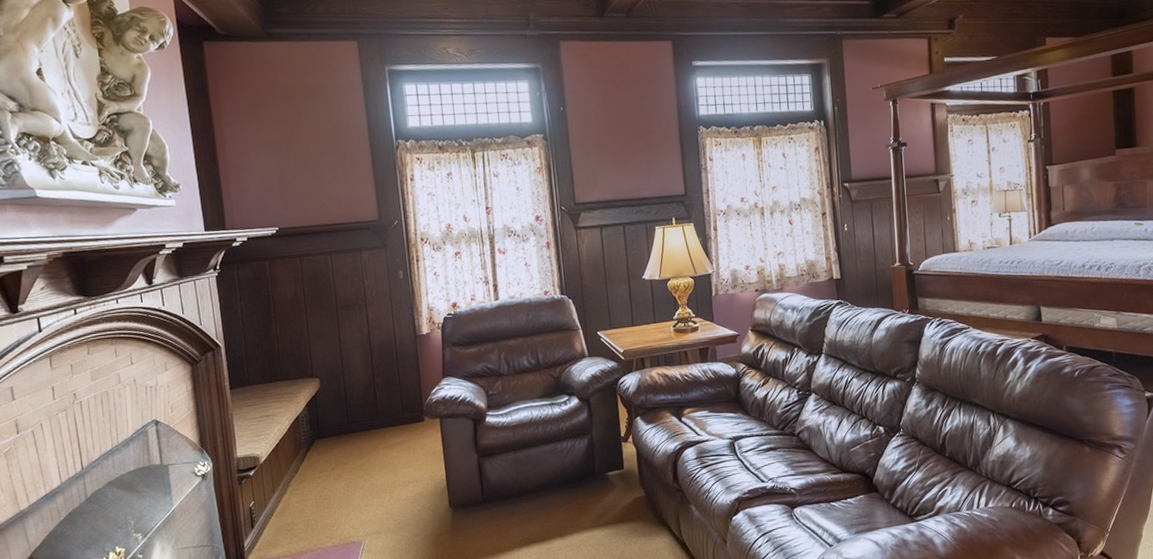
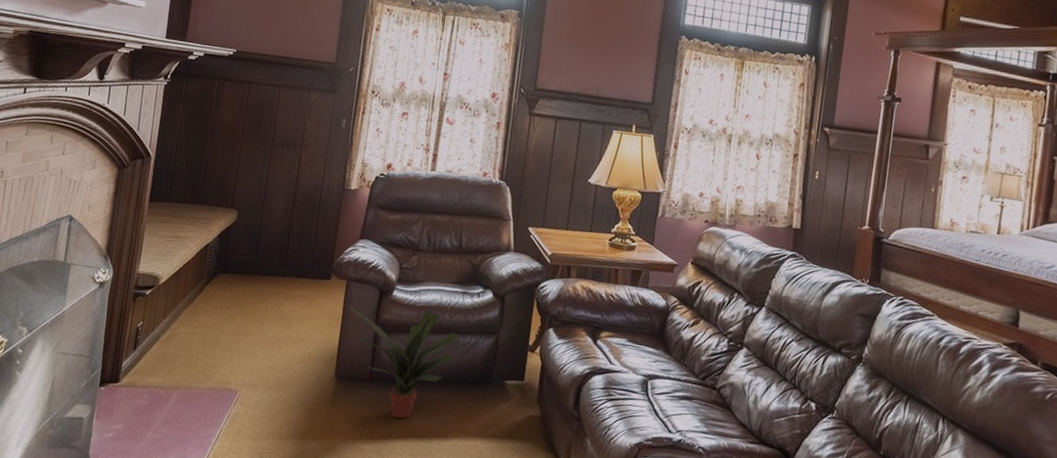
potted plant: none [449,427,556,530] -> present [350,306,459,419]

